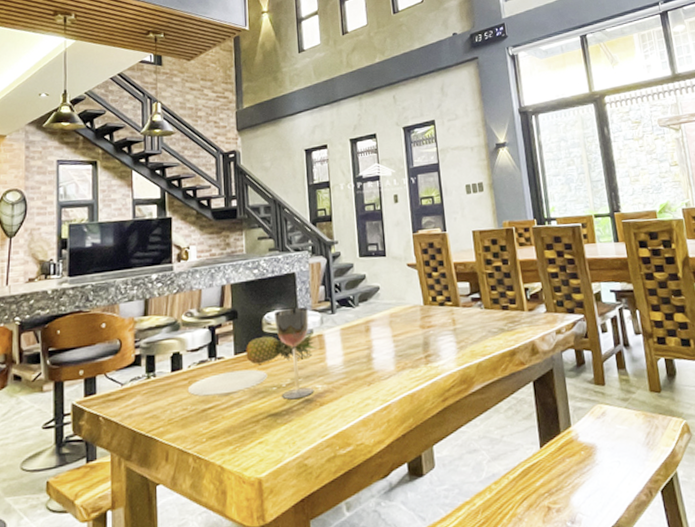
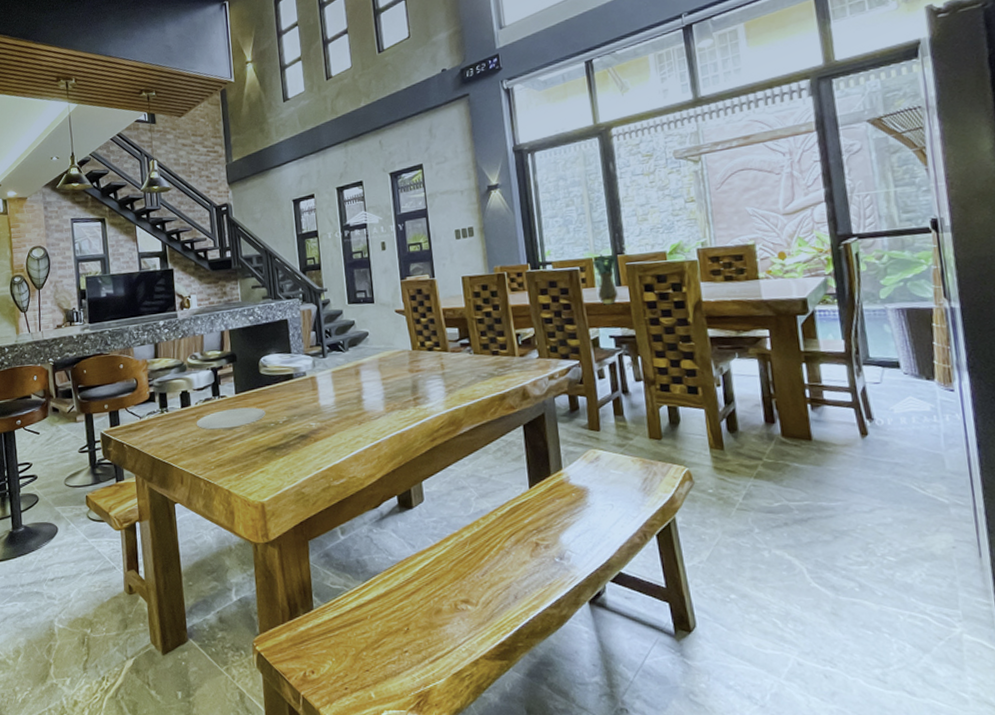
fruit: present [246,330,317,365] -> none [245,372,310,403]
wineglass: present [273,306,314,399] -> none [269,351,309,434]
vase: none [592,211,617,260] -> present [592,254,618,305]

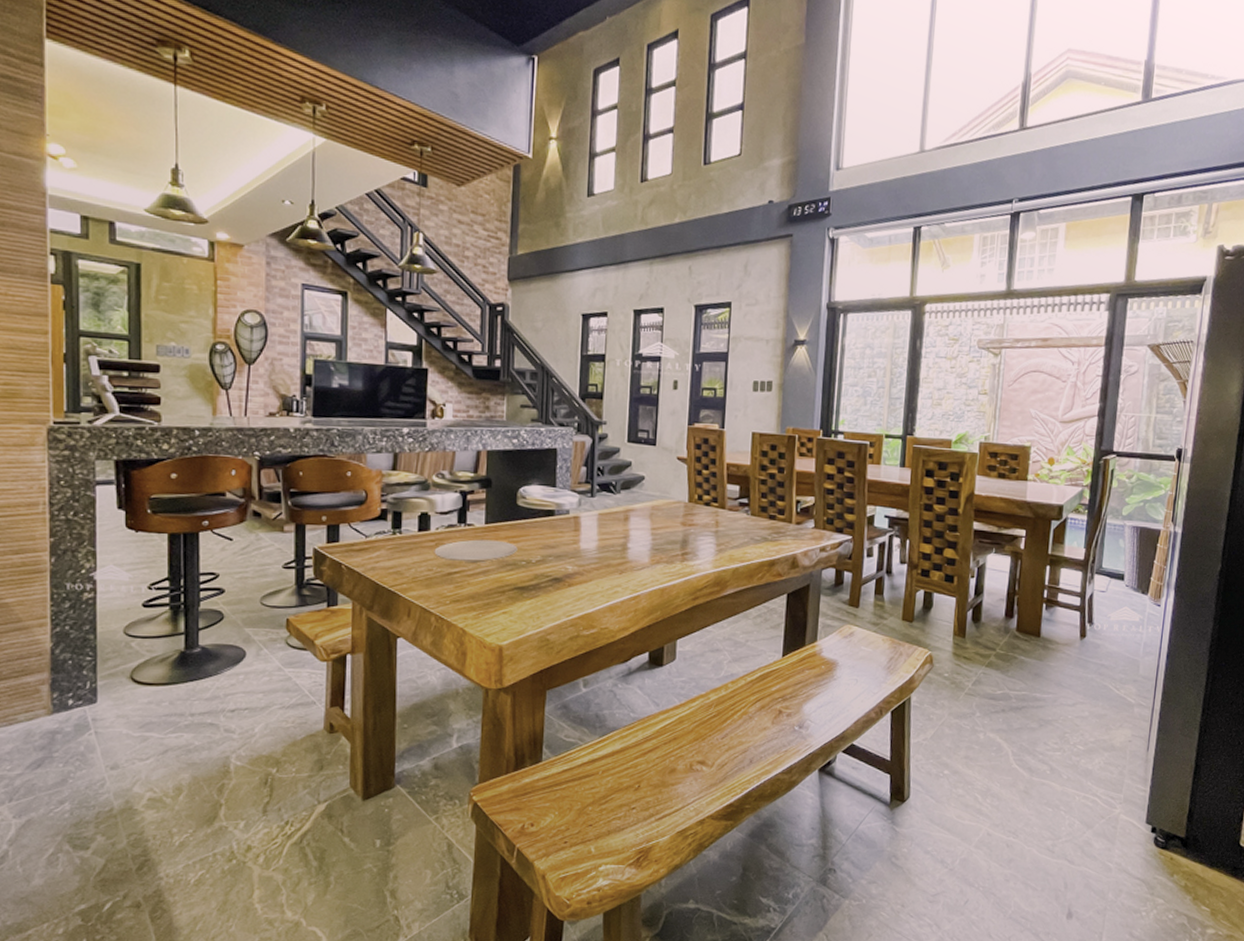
vase: present [592,254,618,305] -> none [882,432,906,485]

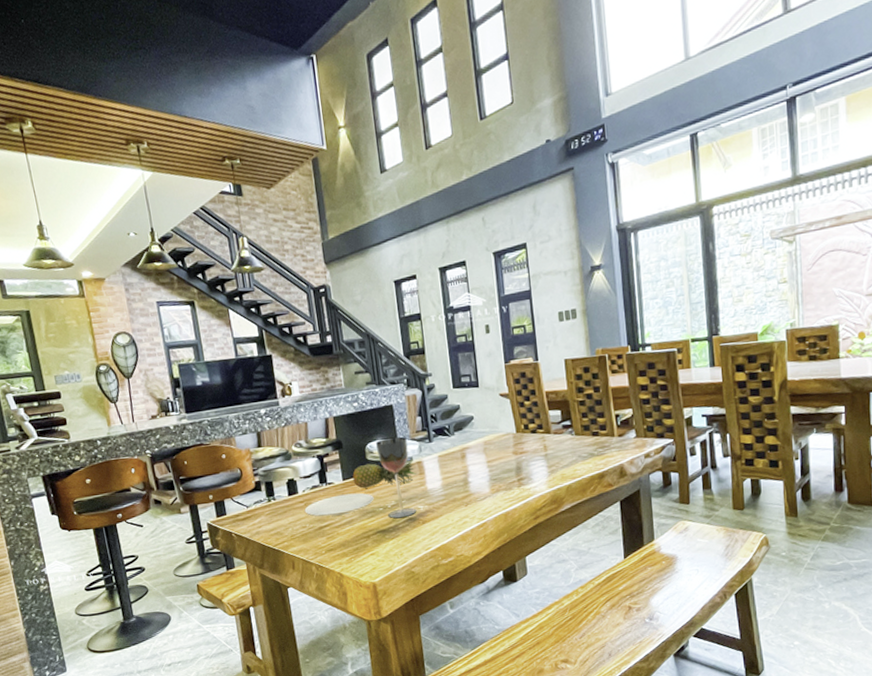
fruit: none [497,509,572,539] -> present [352,457,417,489]
wineglass: none [530,484,566,576] -> present [375,436,417,518]

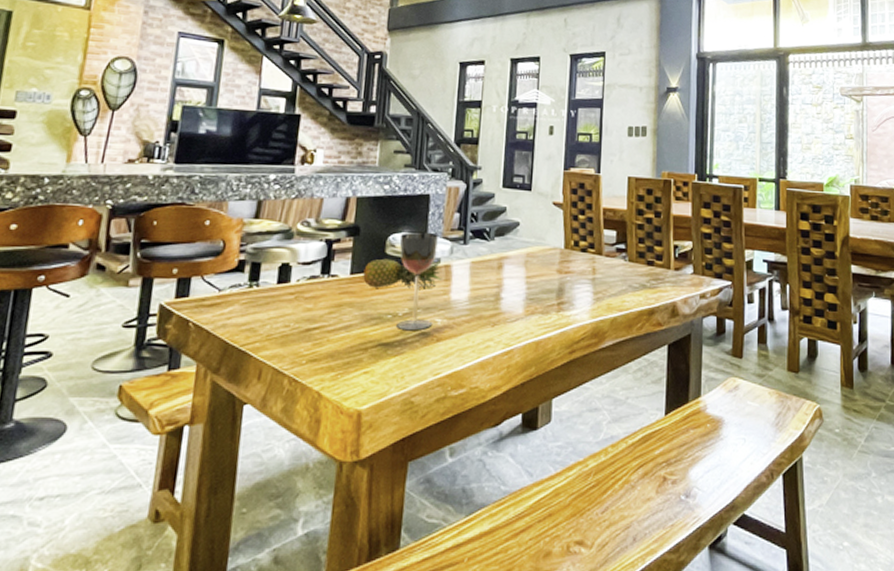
plate: present [304,492,374,517] -> none [292,291,384,317]

